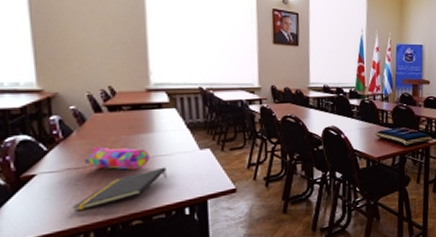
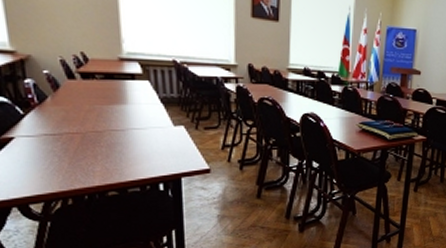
notepad: present [72,167,167,212] -> none [50,141,141,177]
pencil case: present [85,147,150,170] -> none [60,115,124,141]

